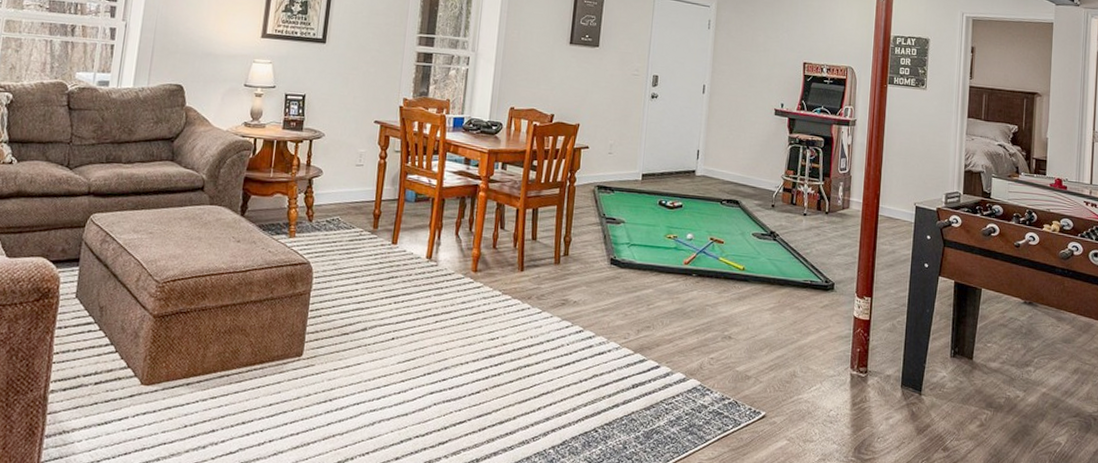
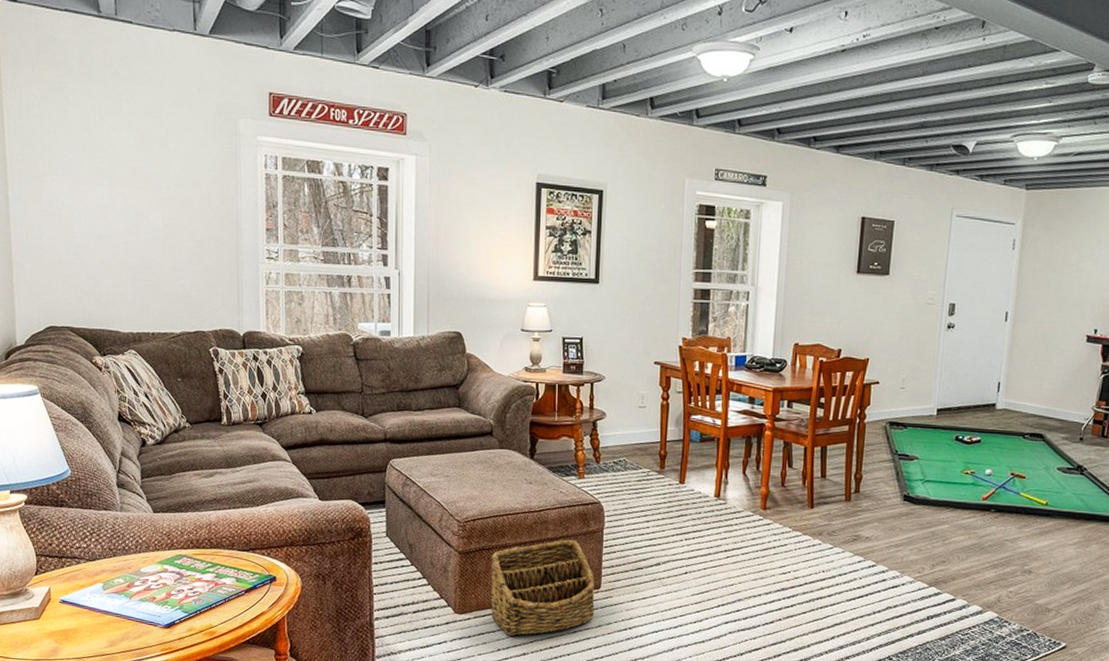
basket: none [181,302,297,410] -> present [491,539,595,636]

